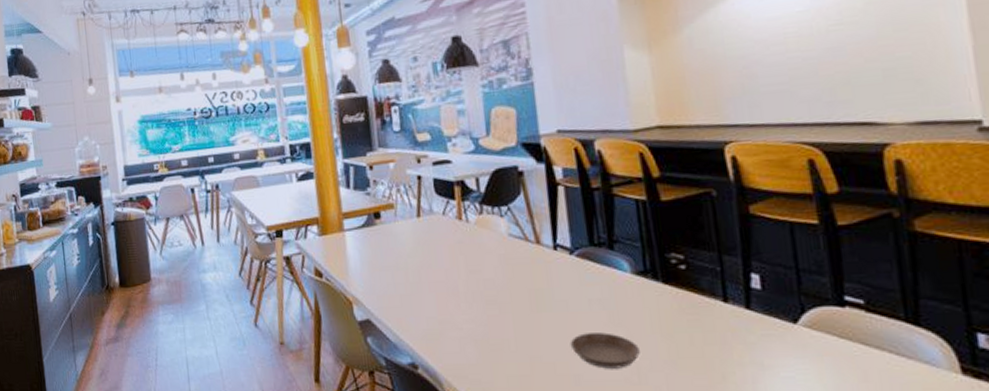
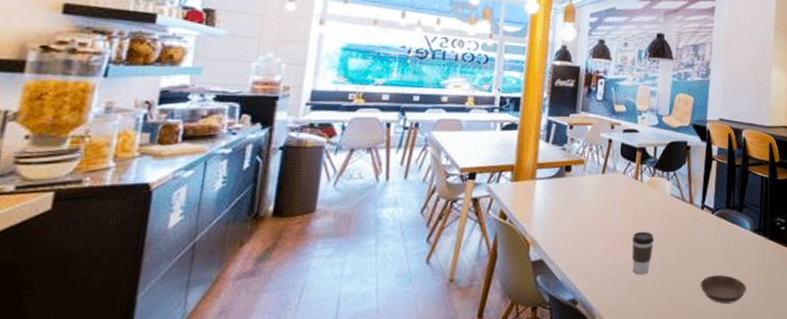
coffee cup: none [468,281,499,334] -> present [631,231,655,275]

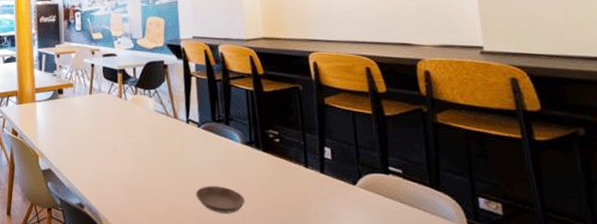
coffee cup: present [631,231,655,275] -> none [124,144,145,184]

